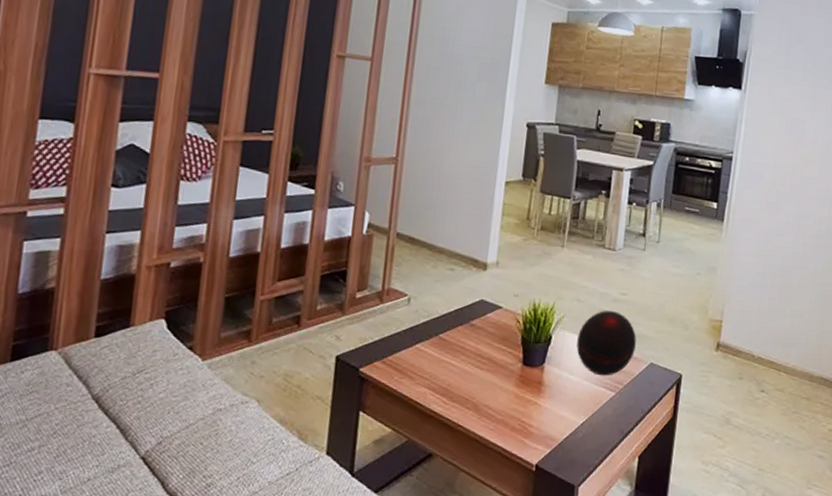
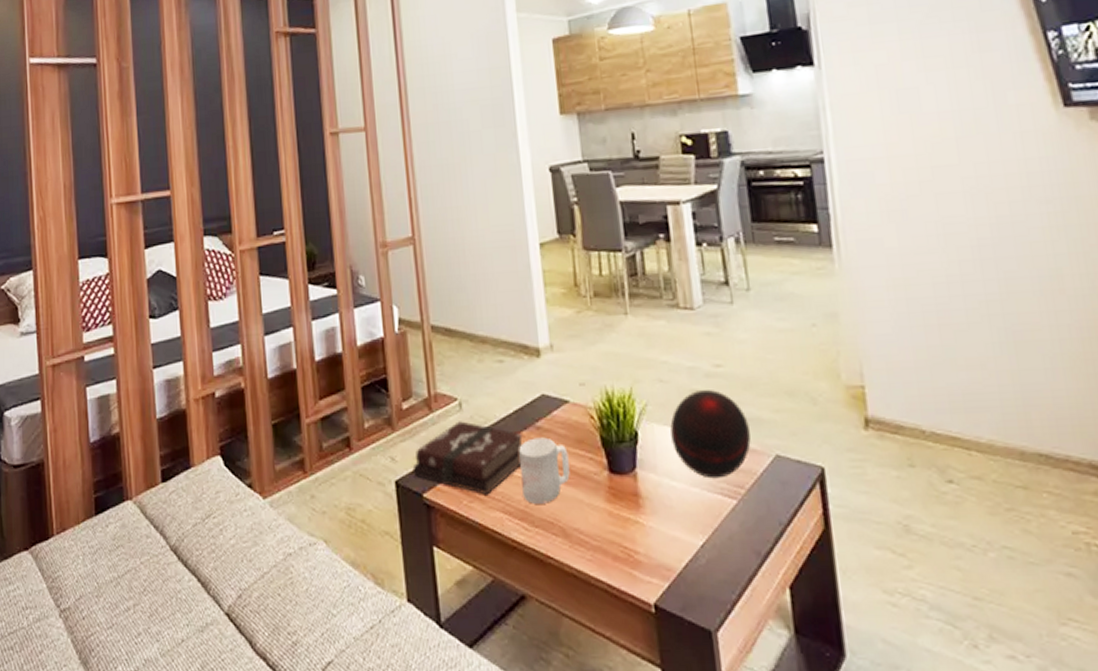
hardback book: none [354,313,459,374] -> present [412,421,524,495]
mug: none [448,332,493,384] -> present [519,437,570,504]

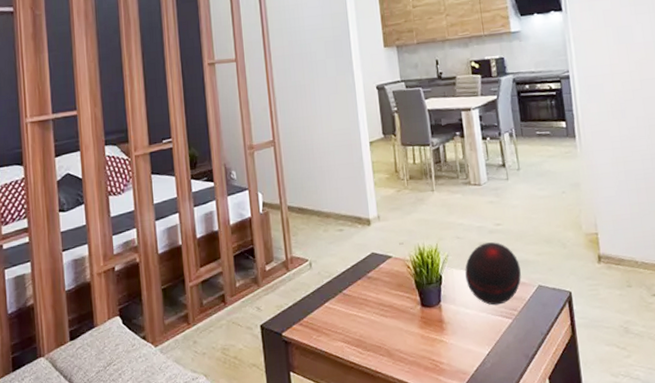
hardback book: present [412,421,524,495] -> none [274,276,359,330]
mug: present [519,437,570,504] -> none [355,284,393,334]

